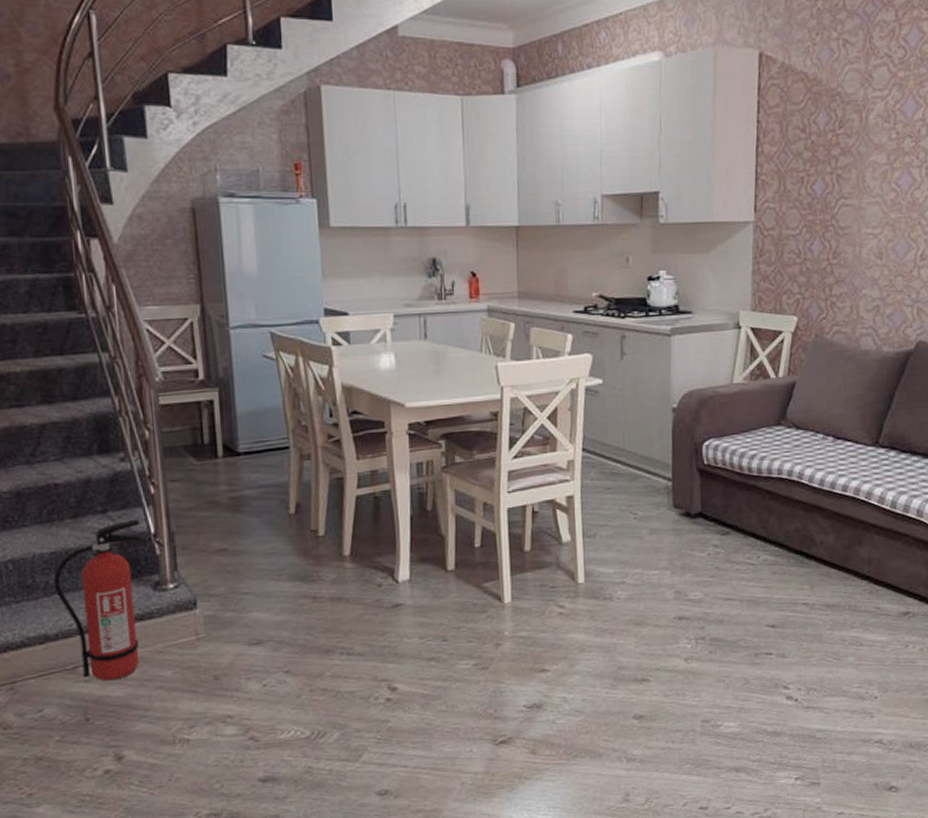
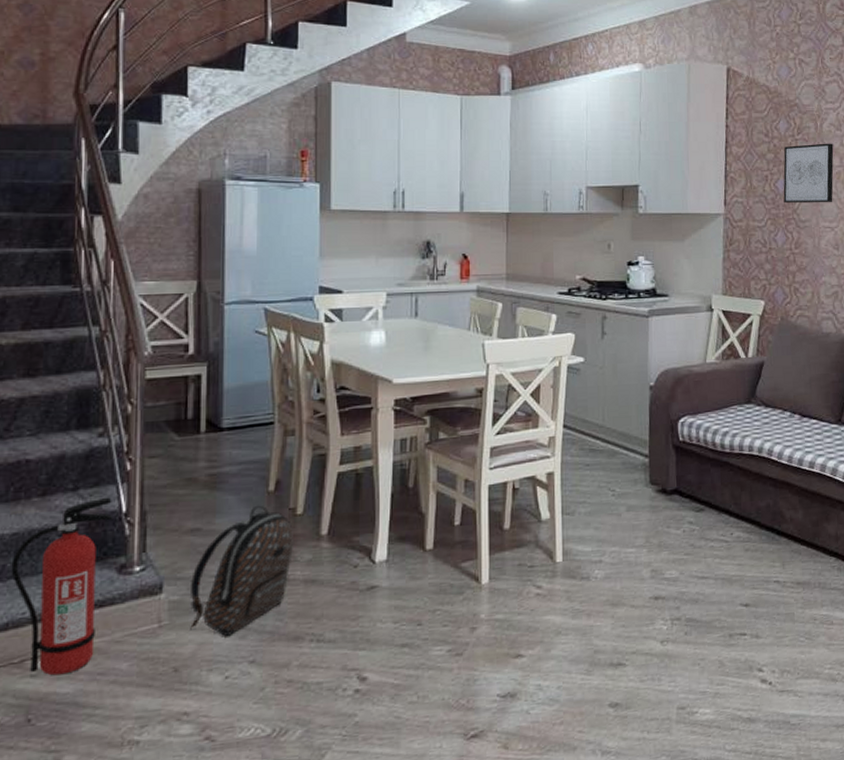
backpack: none [223,527,318,649] -> present [190,505,293,637]
wall art: none [821,138,880,209] -> present [783,143,834,204]

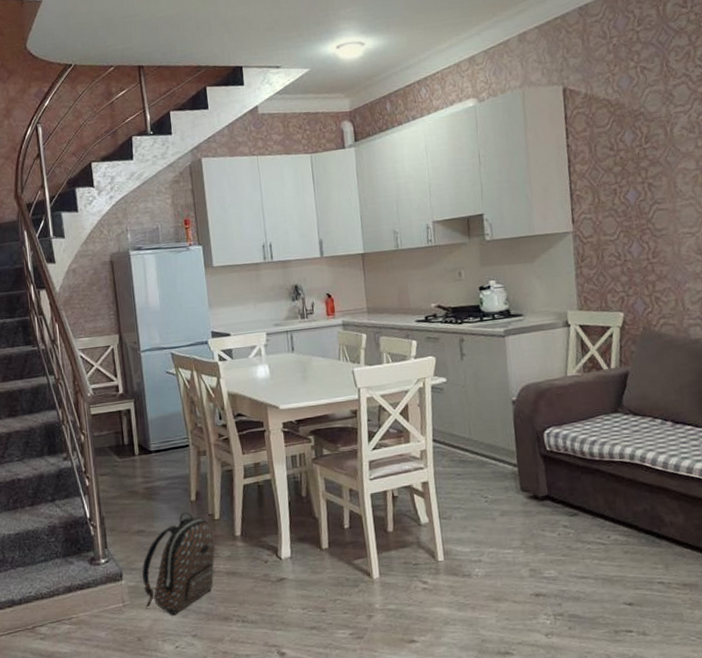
fire extinguisher: present [11,497,113,676] -> none [17,506,82,639]
wall art: present [783,143,834,204] -> none [632,147,692,214]

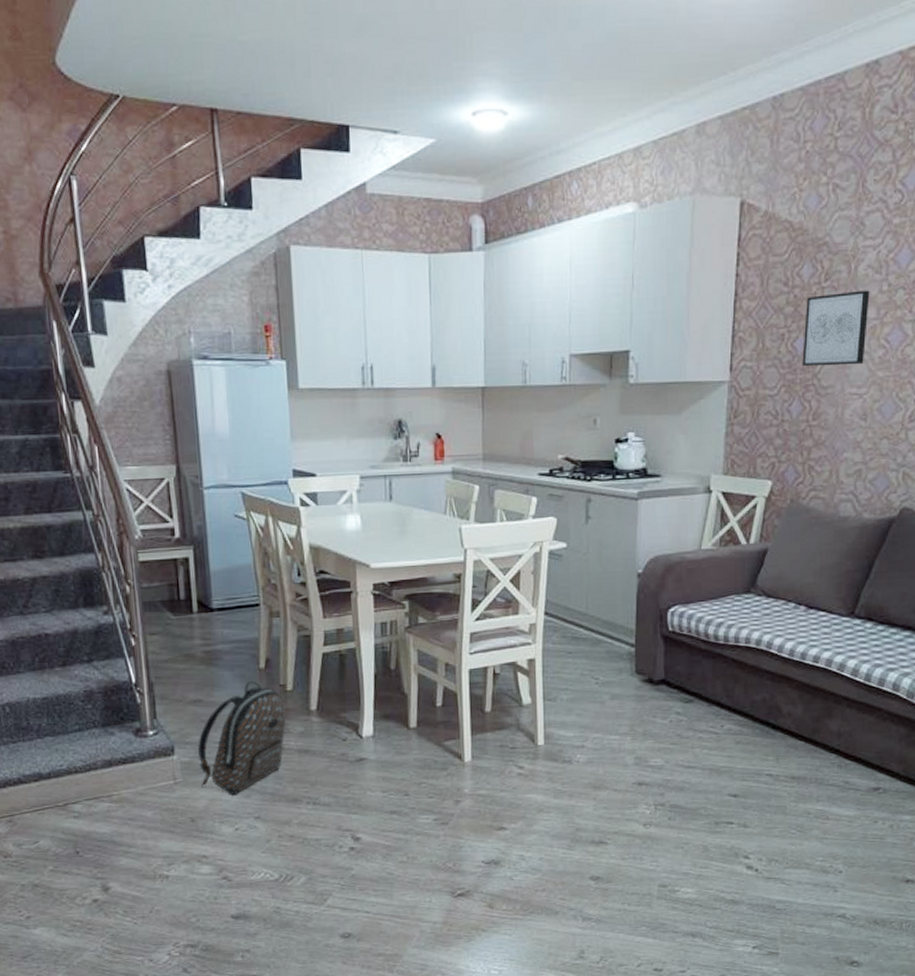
wall art: none [632,147,692,214] -> present [802,290,870,367]

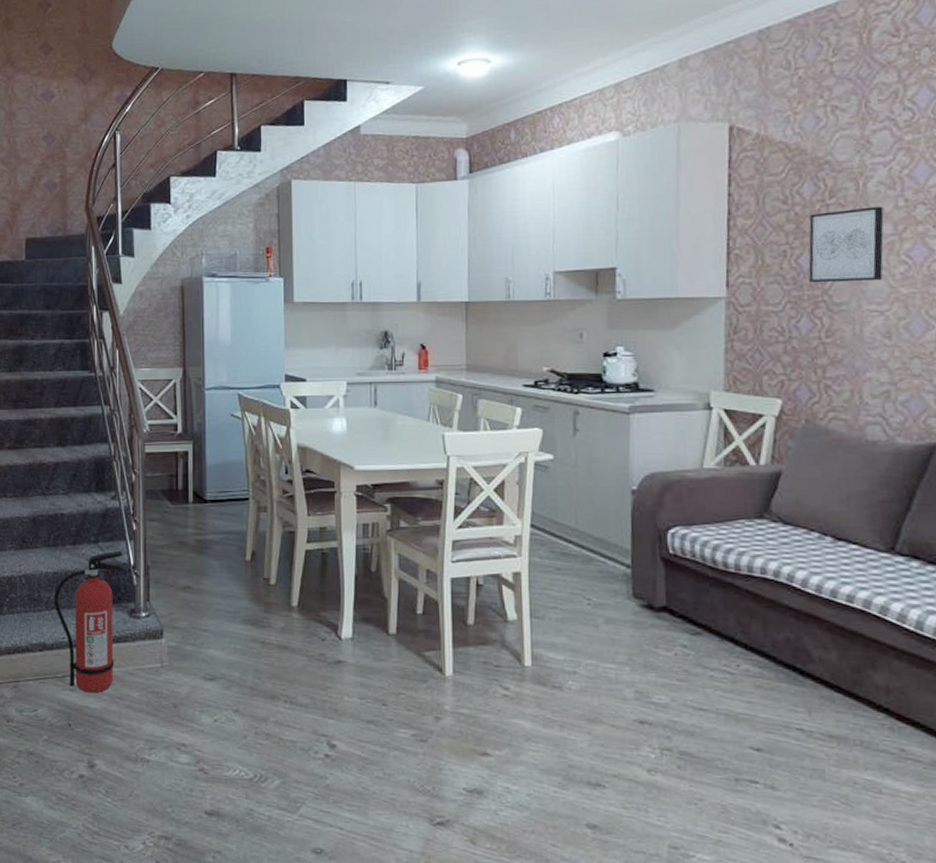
fire extinguisher: none [45,669,126,818] -> present [54,551,124,693]
backpack: present [198,680,286,796] -> none [185,572,268,685]

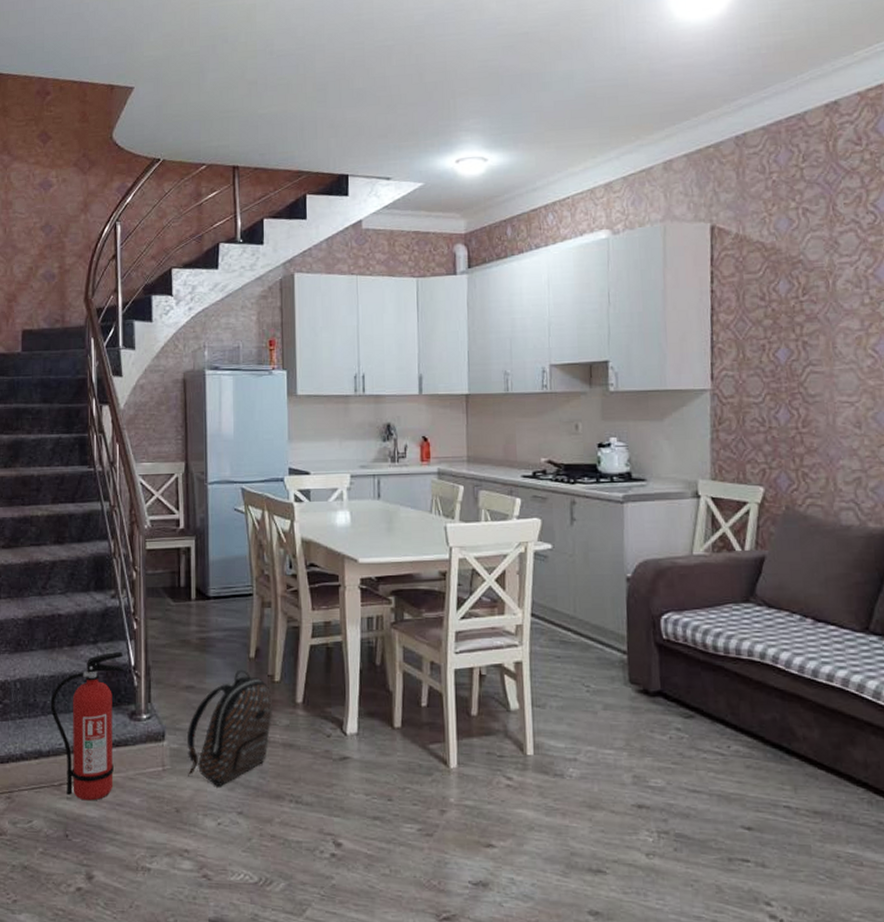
backpack: none [185,572,268,685] -> present [188,669,272,787]
wall art: present [808,206,884,283] -> none [785,303,852,376]

